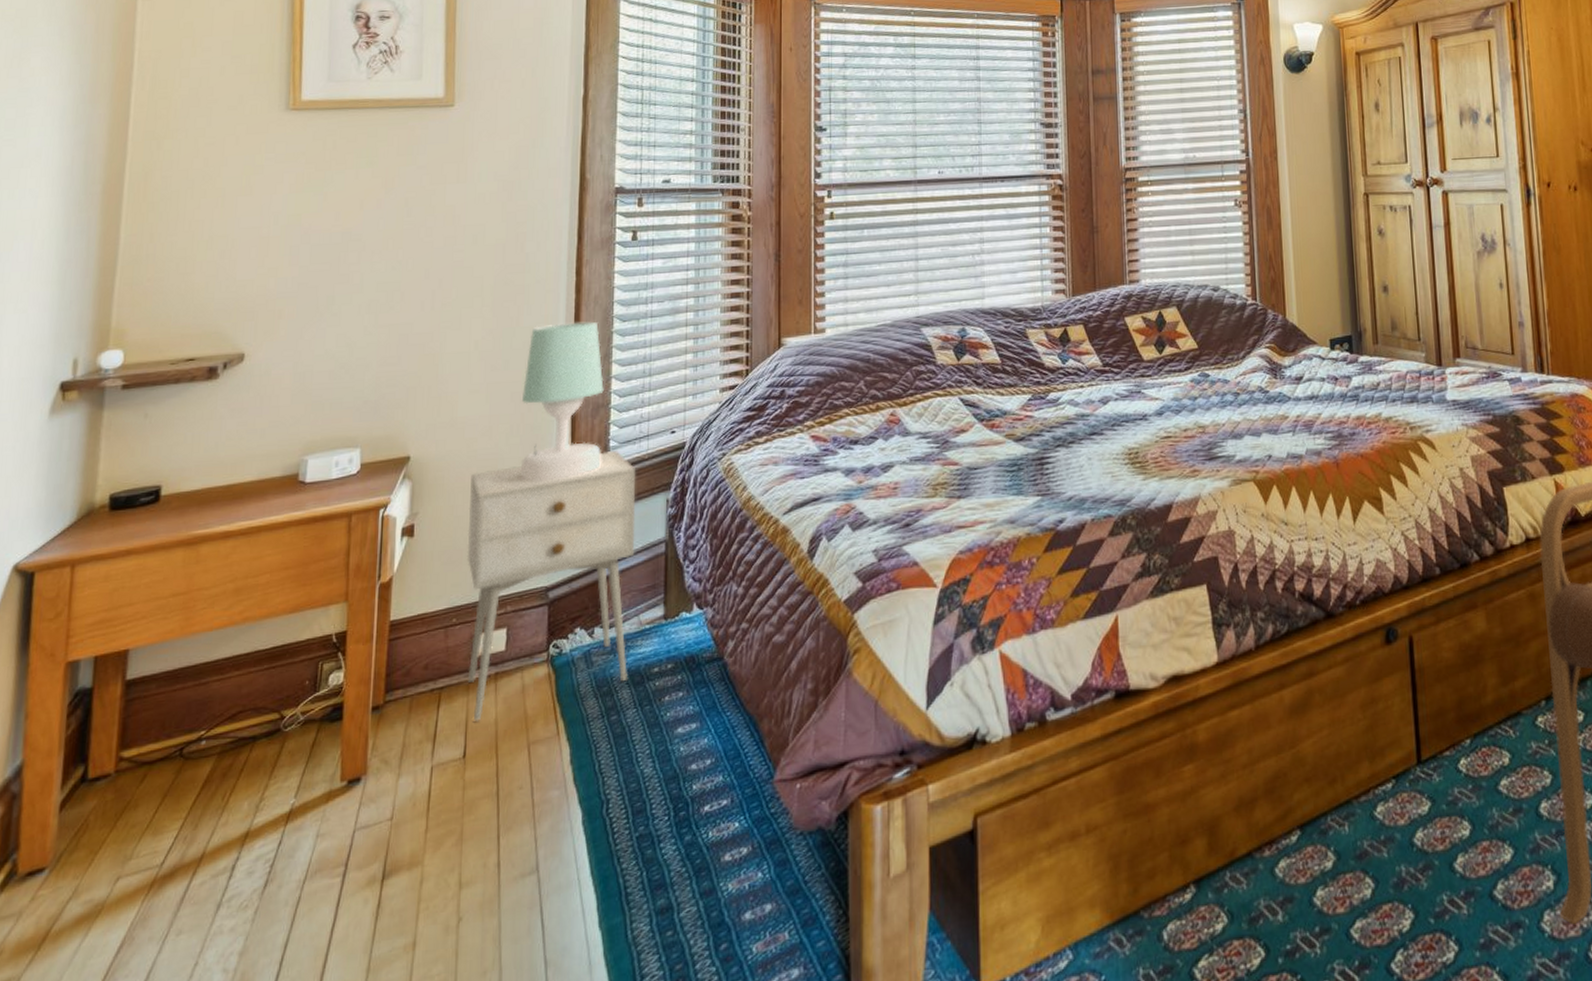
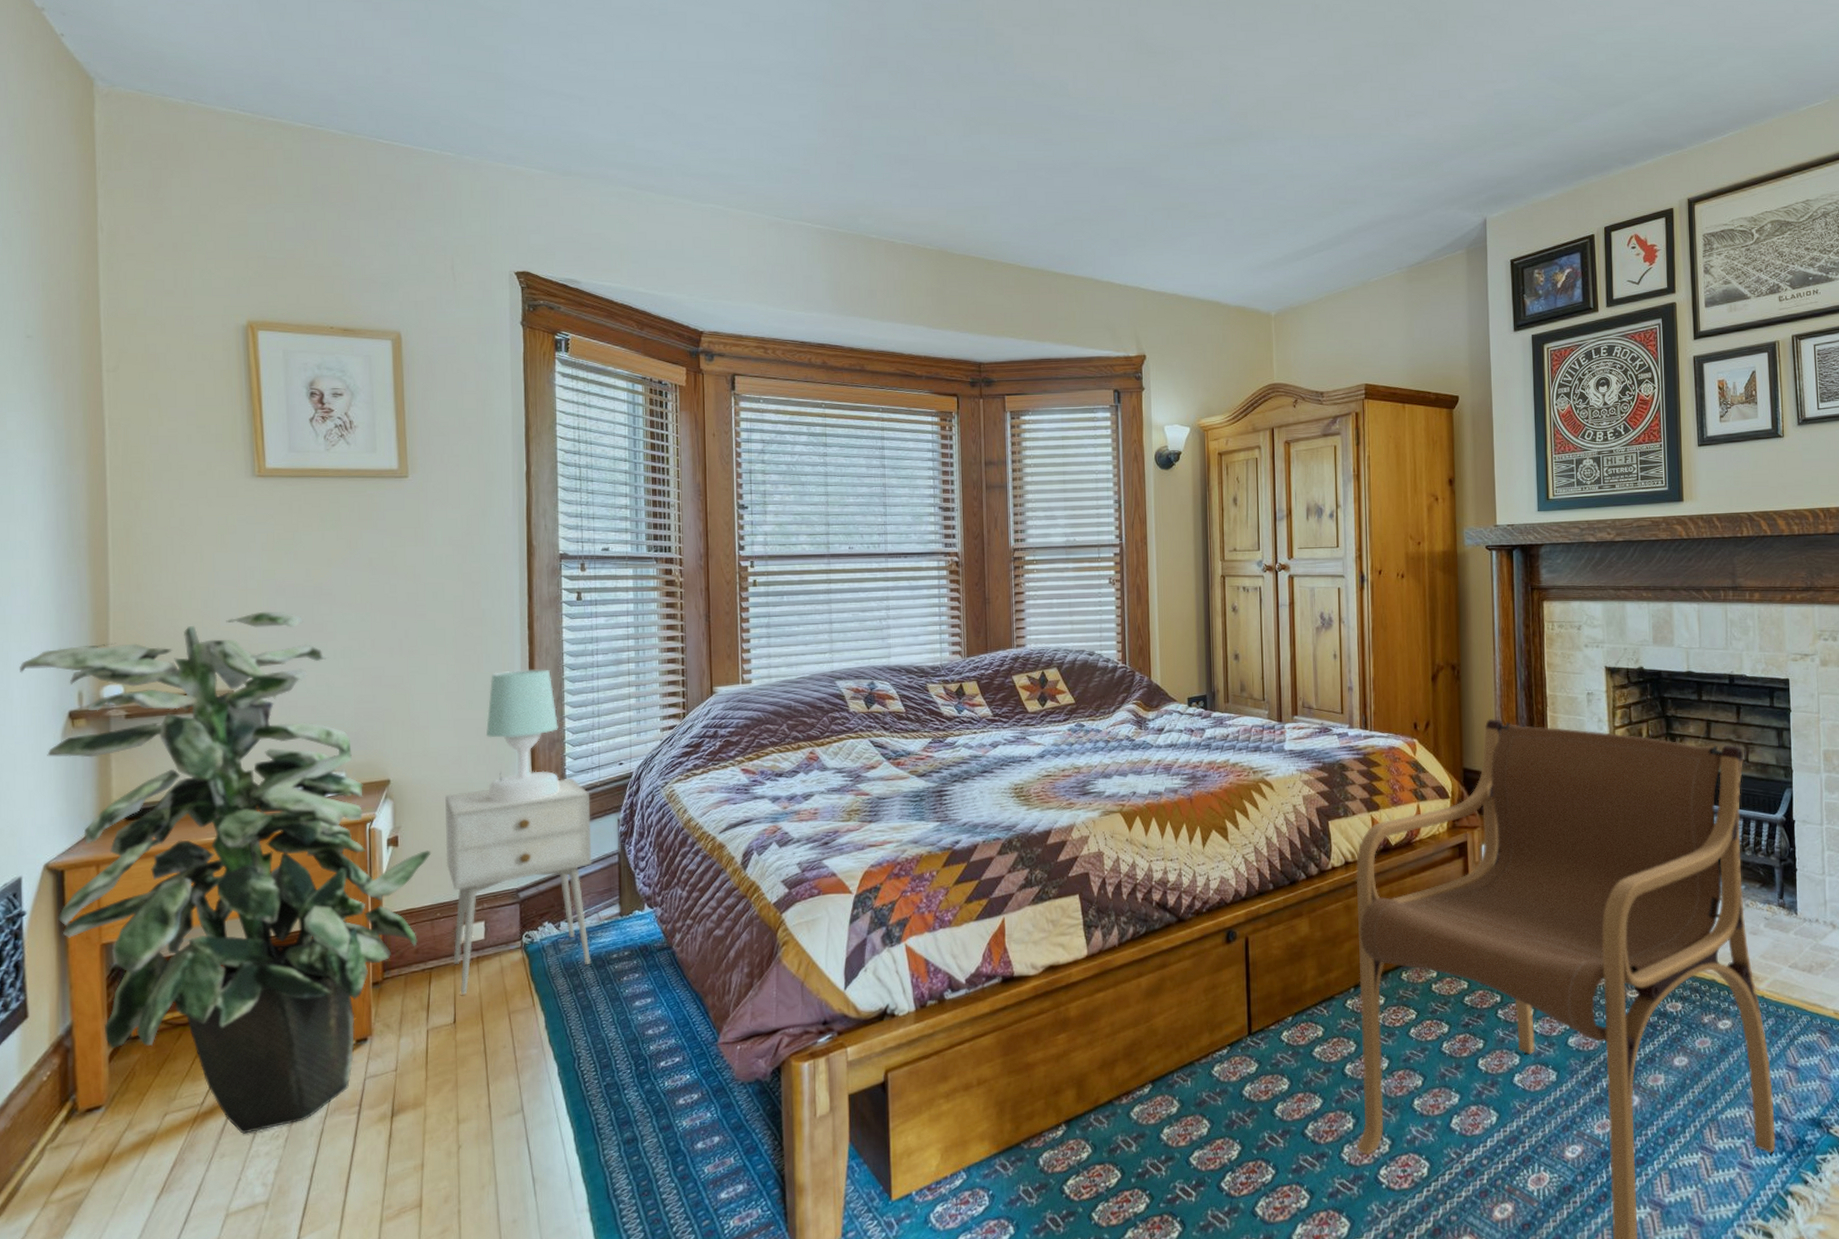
indoor plant: none [12,261,451,904] -> present [20,611,432,1134]

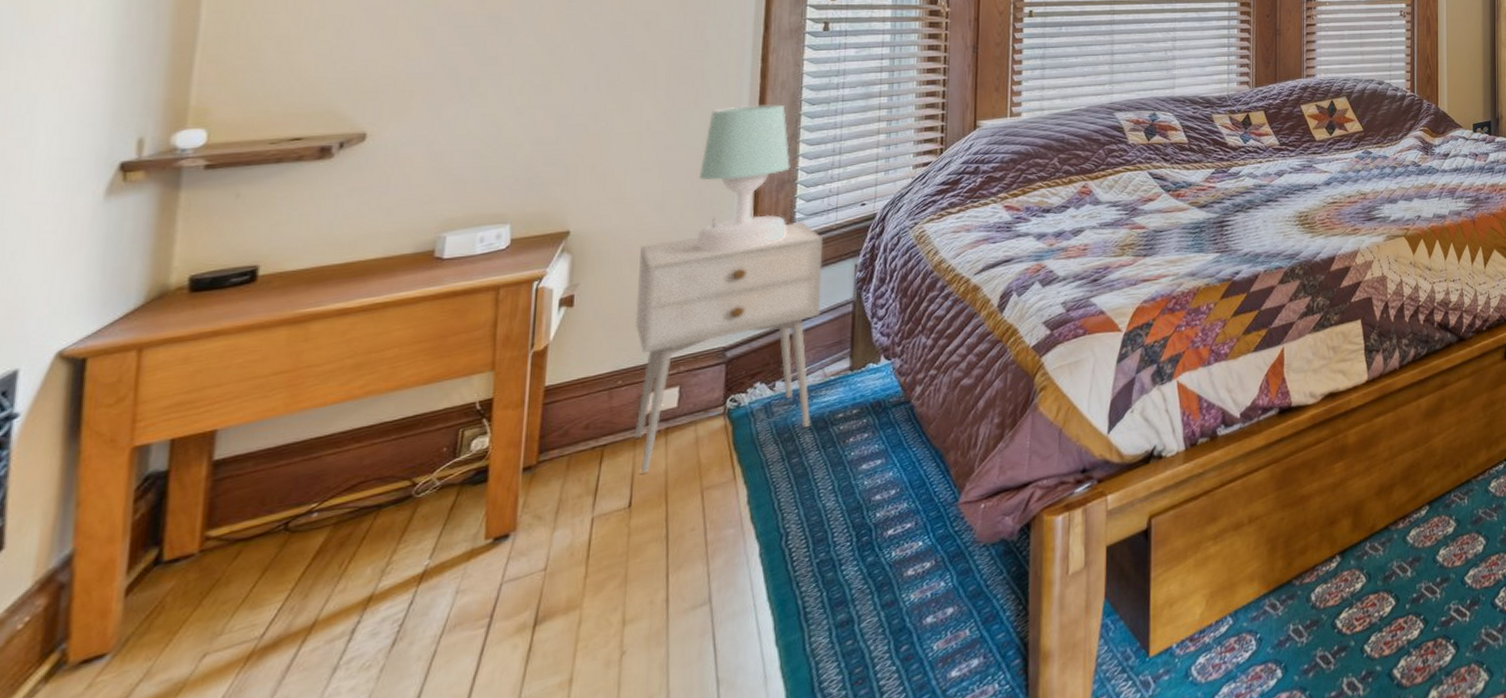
indoor plant: present [20,611,432,1134] -> none [51,42,617,668]

